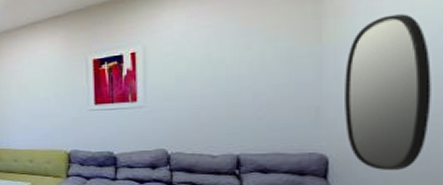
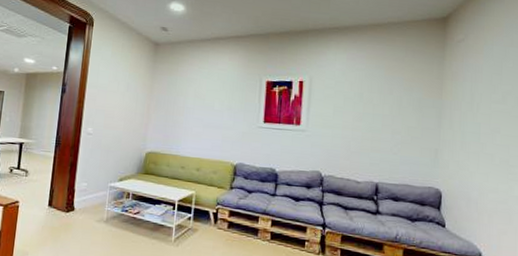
home mirror: present [345,14,431,171] -> none [454,85,510,208]

